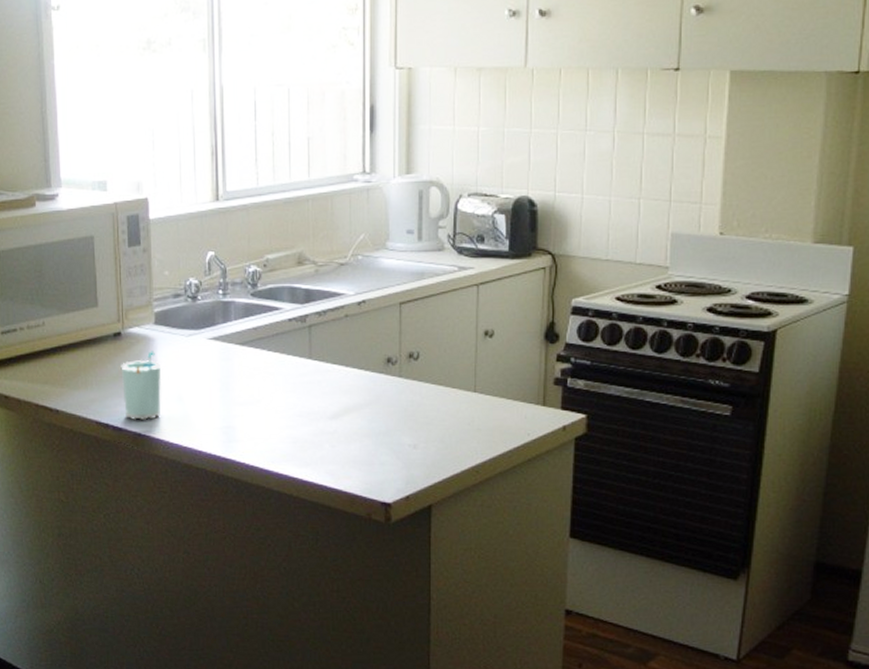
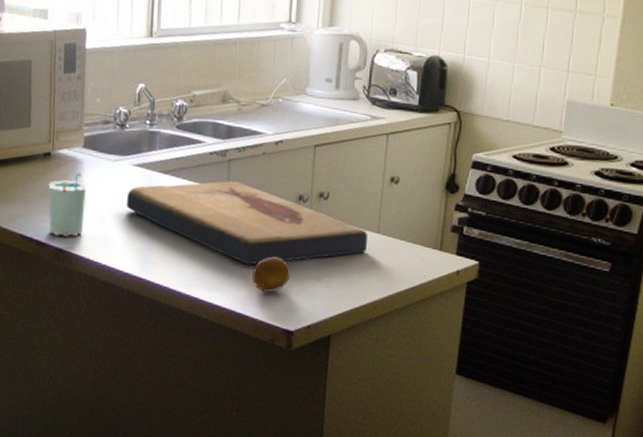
fish fossil: none [204,348,465,436] -> present [126,181,368,265]
fruit: none [342,425,384,463] -> present [251,257,291,292]

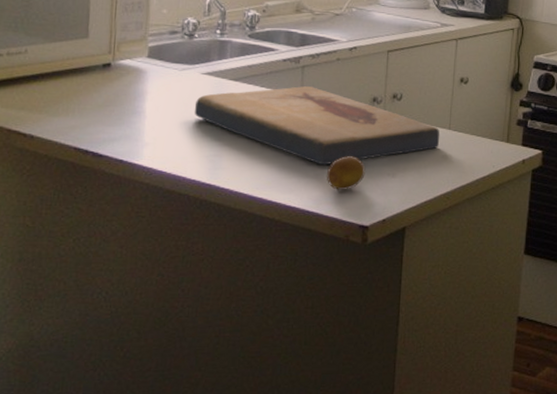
cup: present [47,172,87,237] -> none [106,82,150,147]

